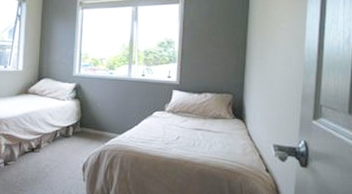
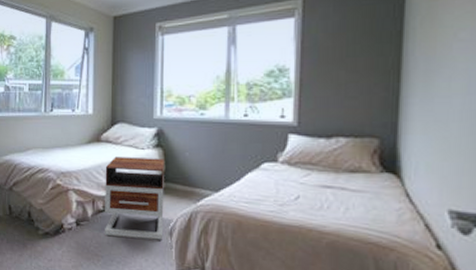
nightstand: none [28,106,80,175] -> present [104,157,164,240]

